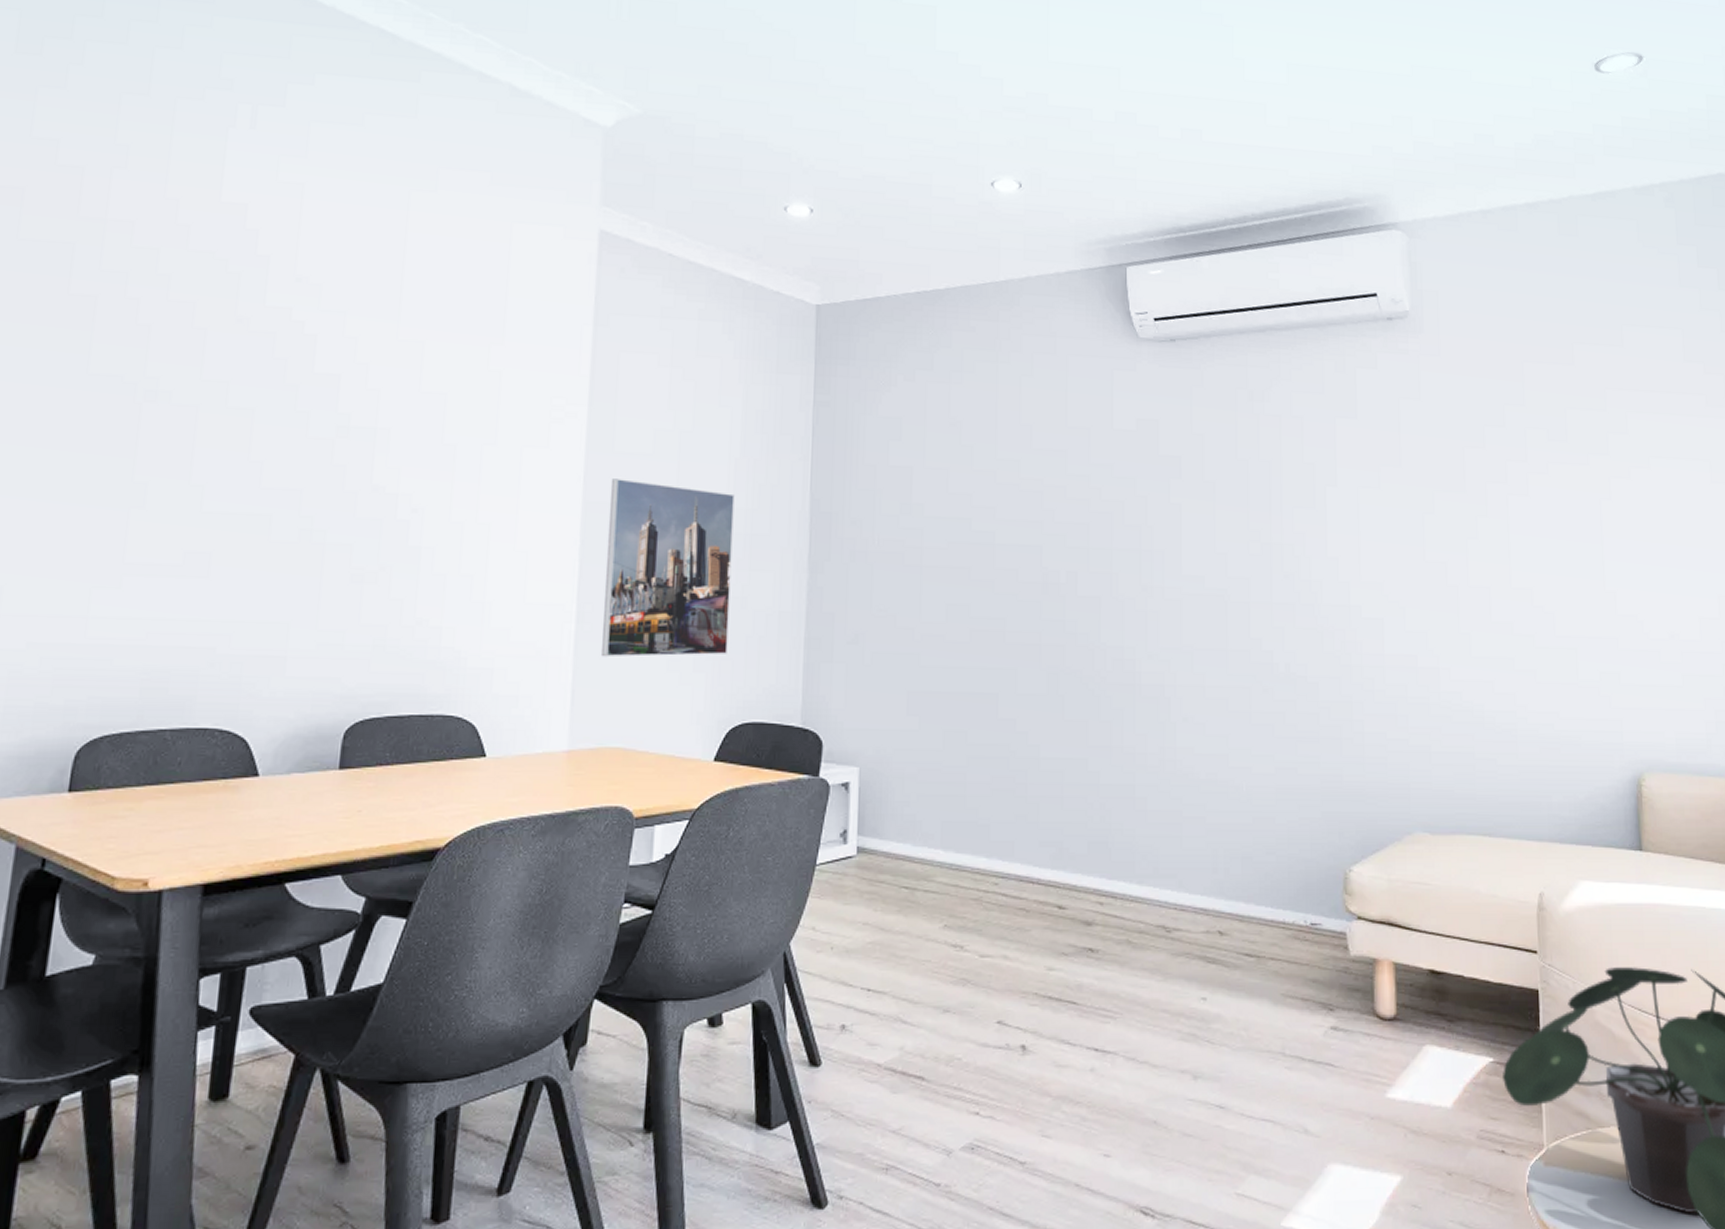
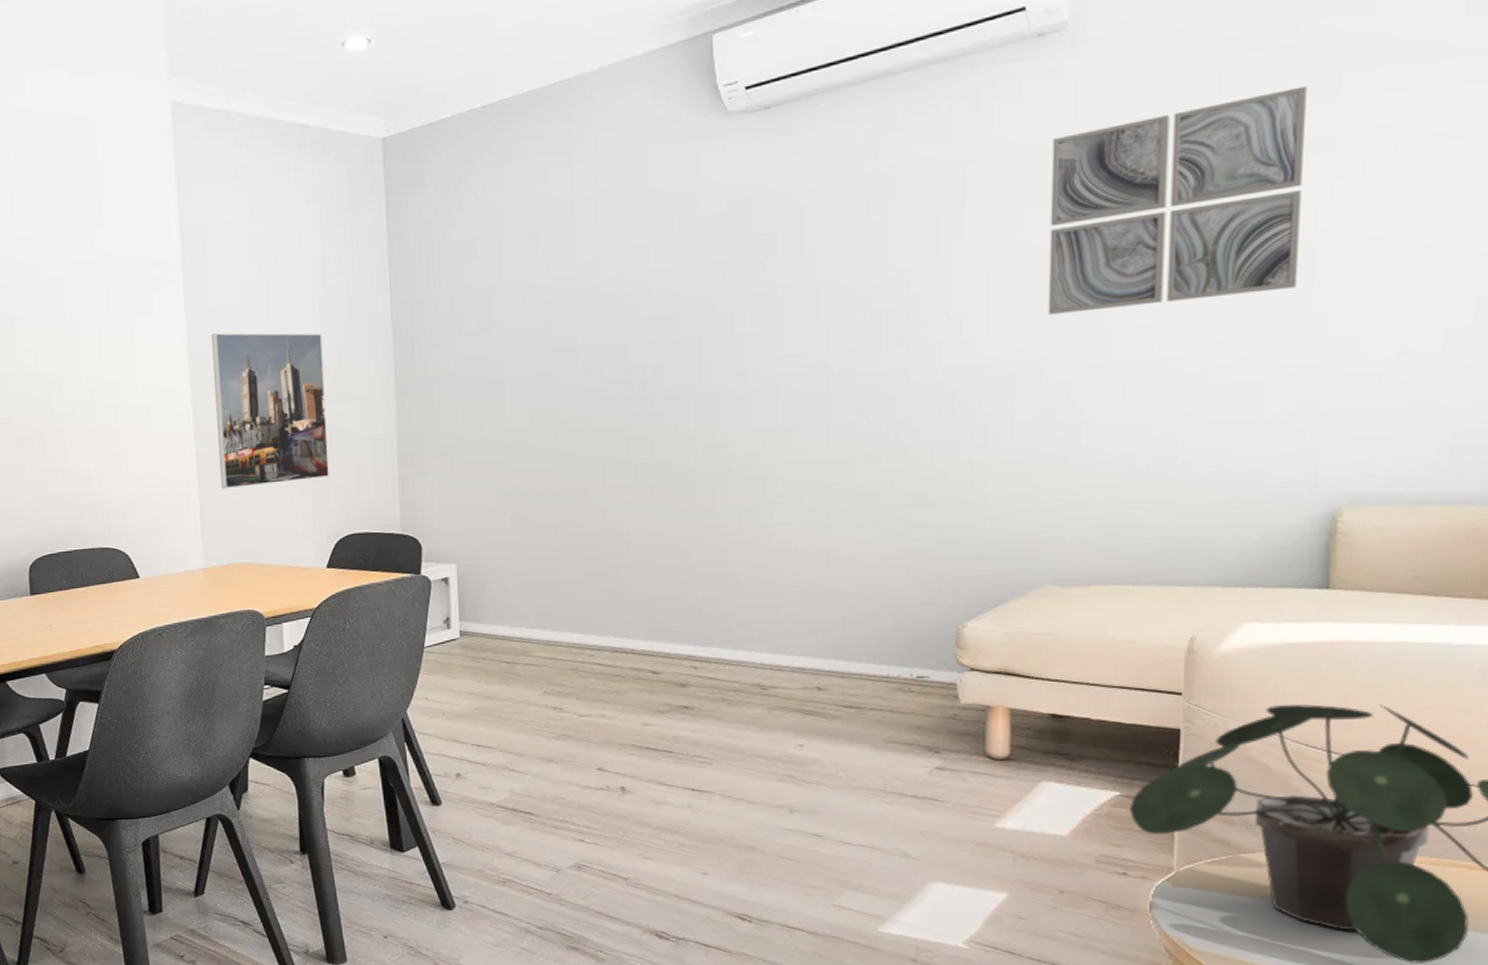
wall art: none [1402,397,1592,568] -> present [1048,86,1307,315]

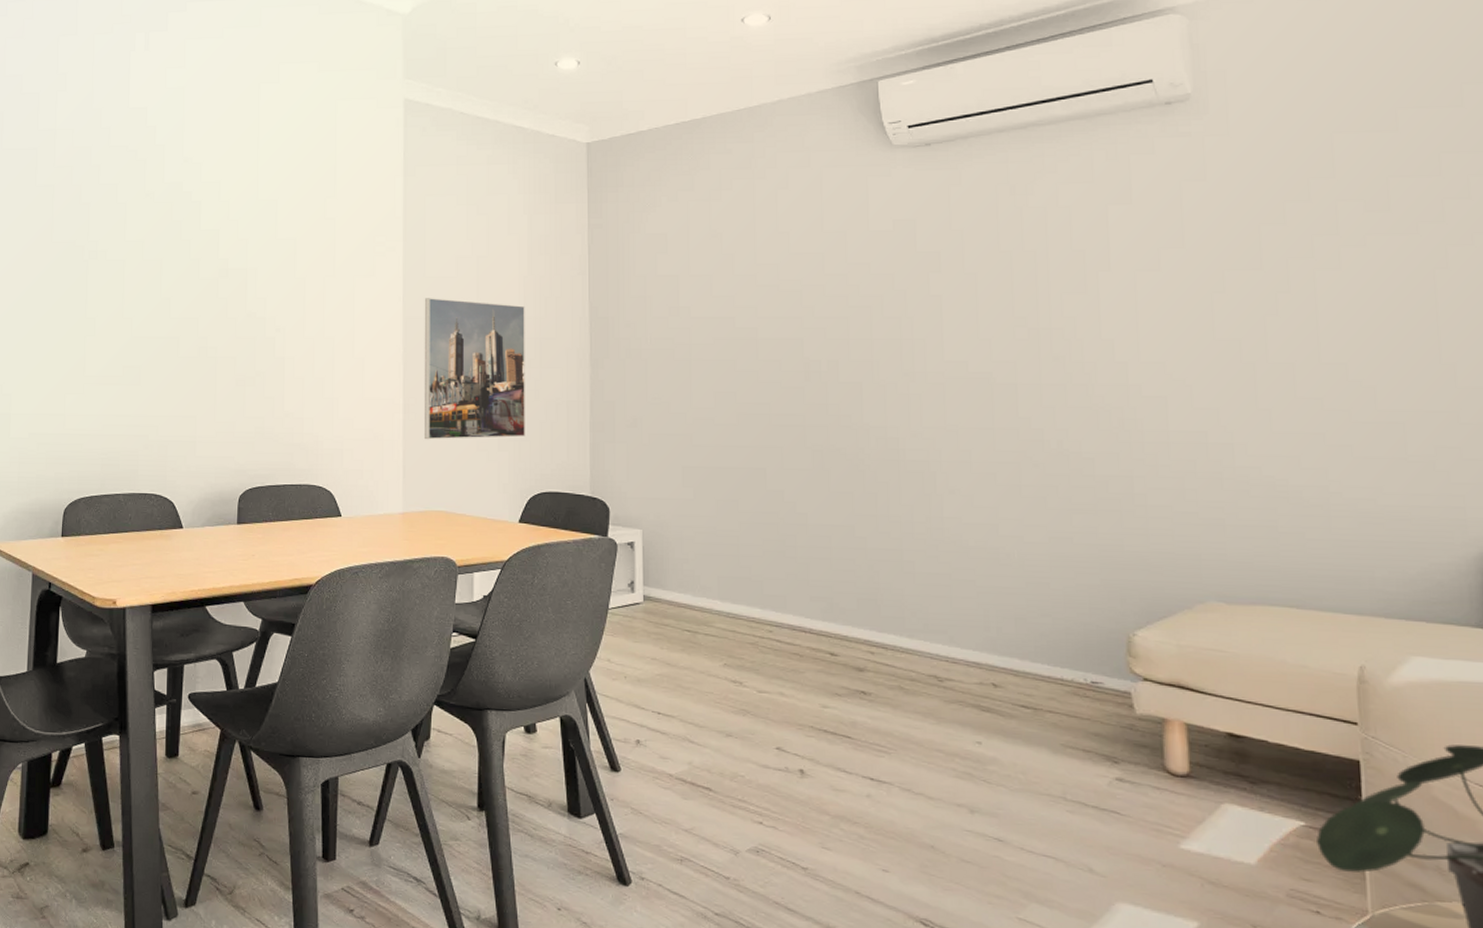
wall art: present [1048,86,1307,315] -> none [1185,164,1423,345]

